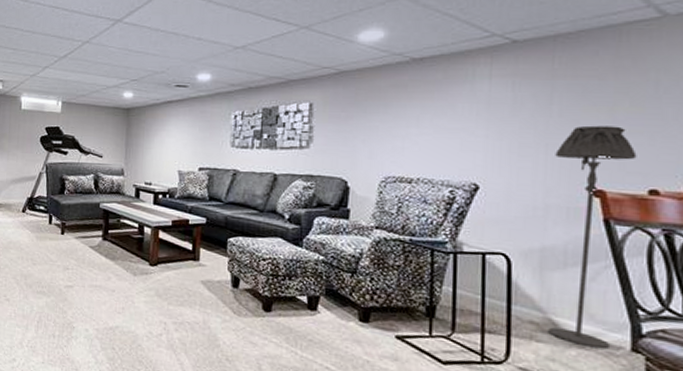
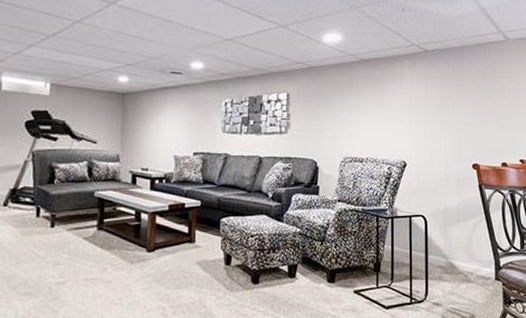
floor lamp: present [548,125,637,350] -> none [450,116,495,281]

